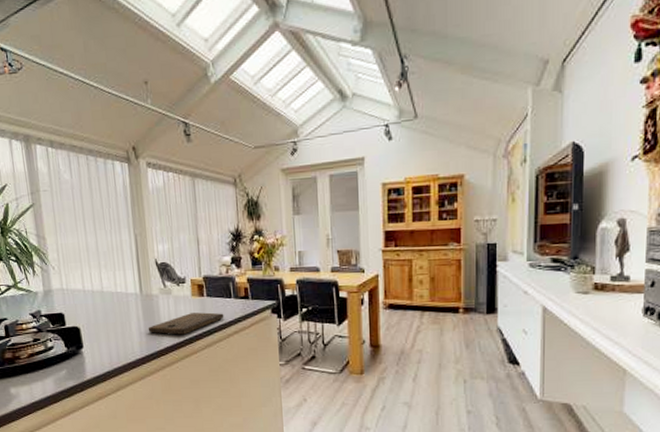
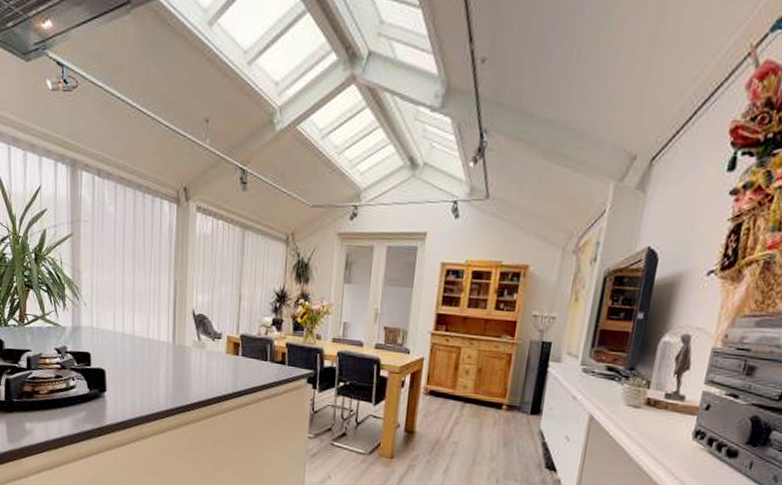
cutting board: present [148,312,224,335] -> none [176,371,257,393]

